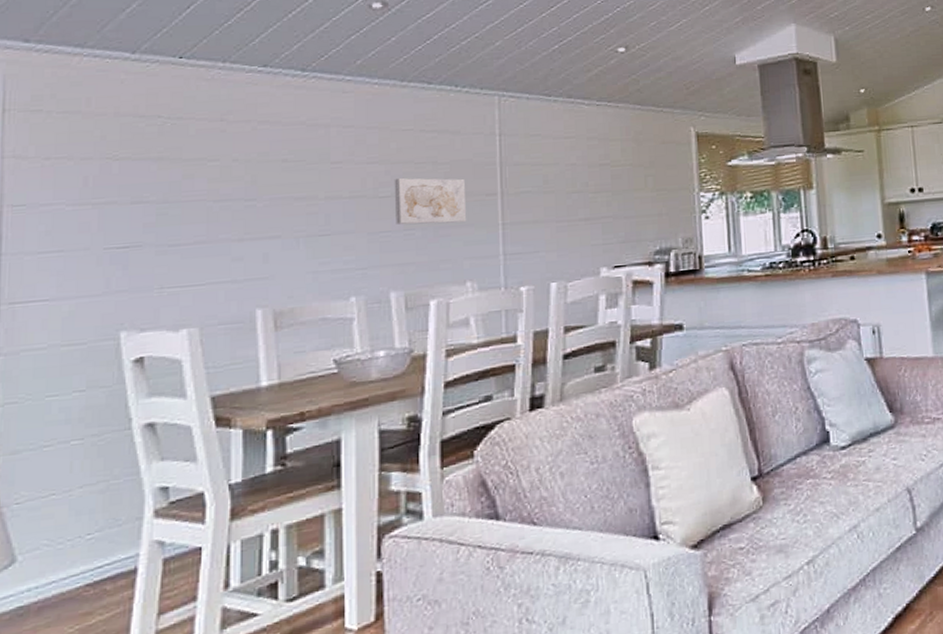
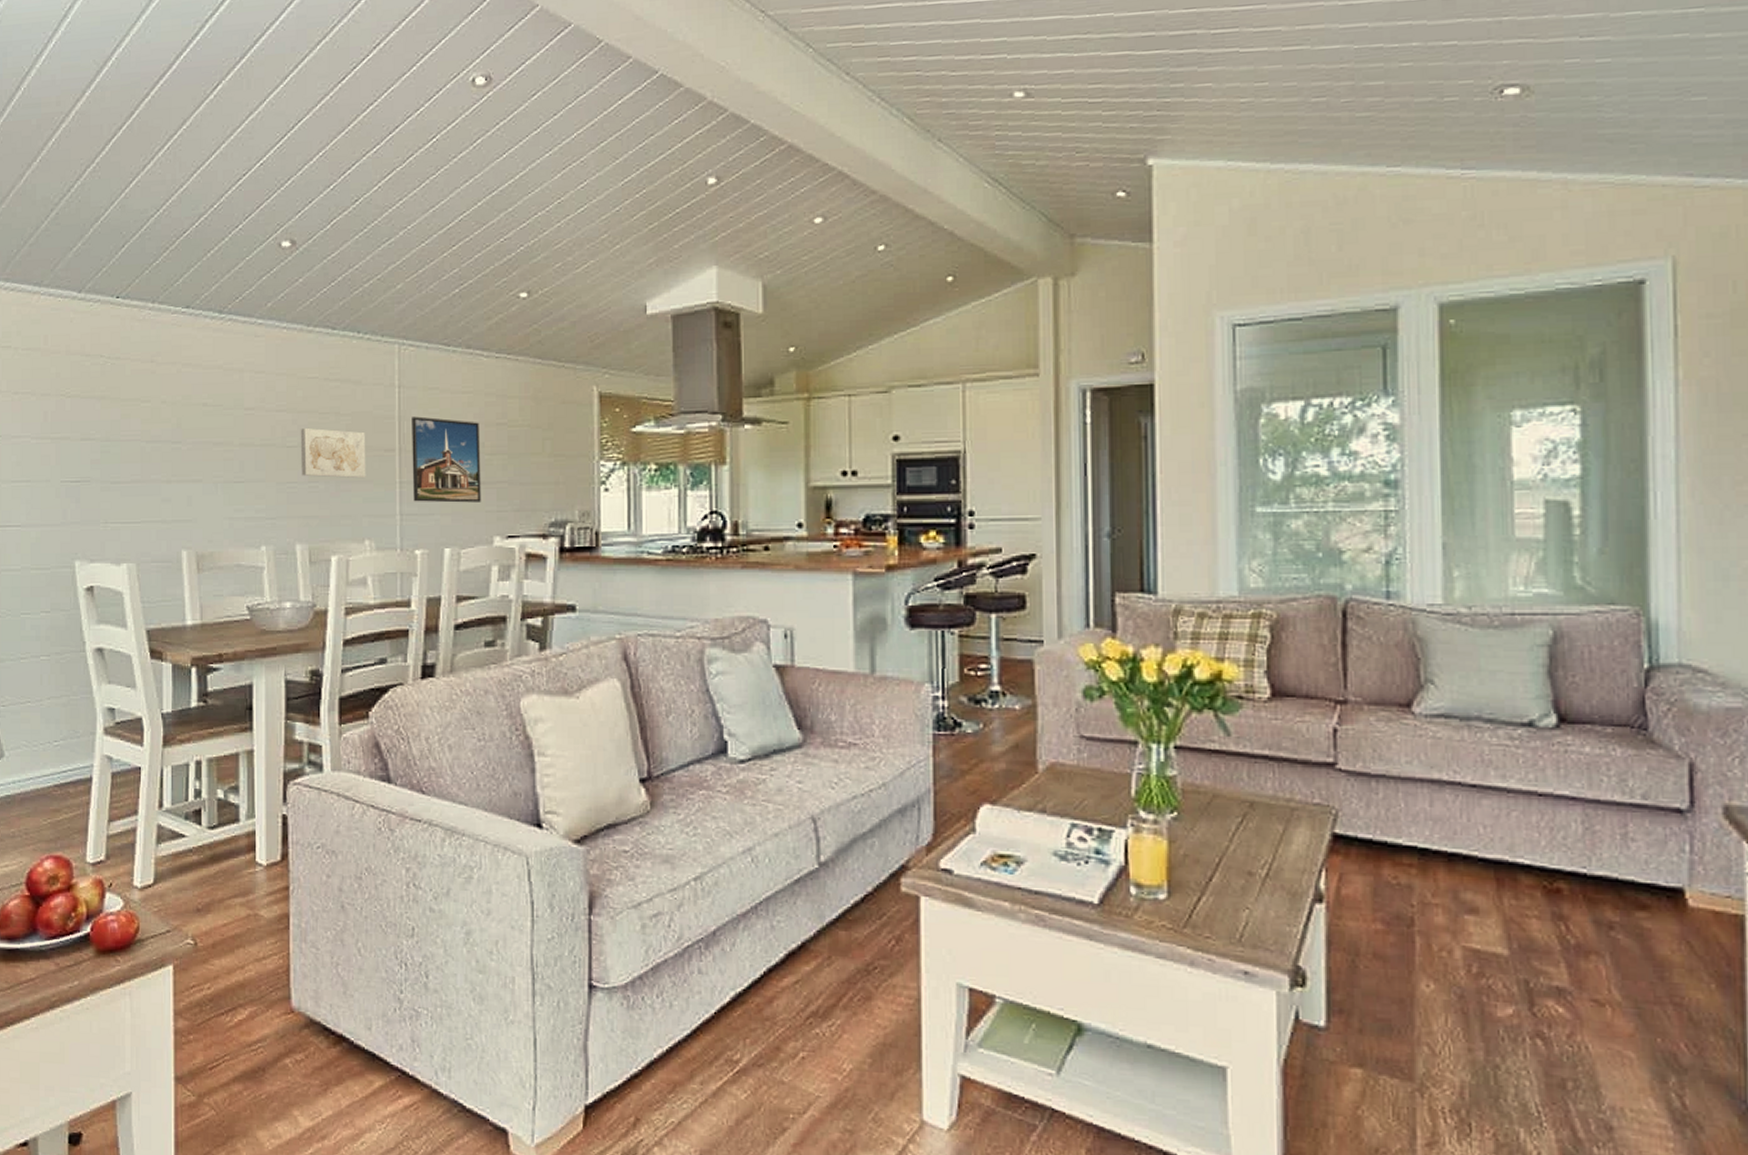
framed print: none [513,161,586,242] -> present [412,416,481,503]

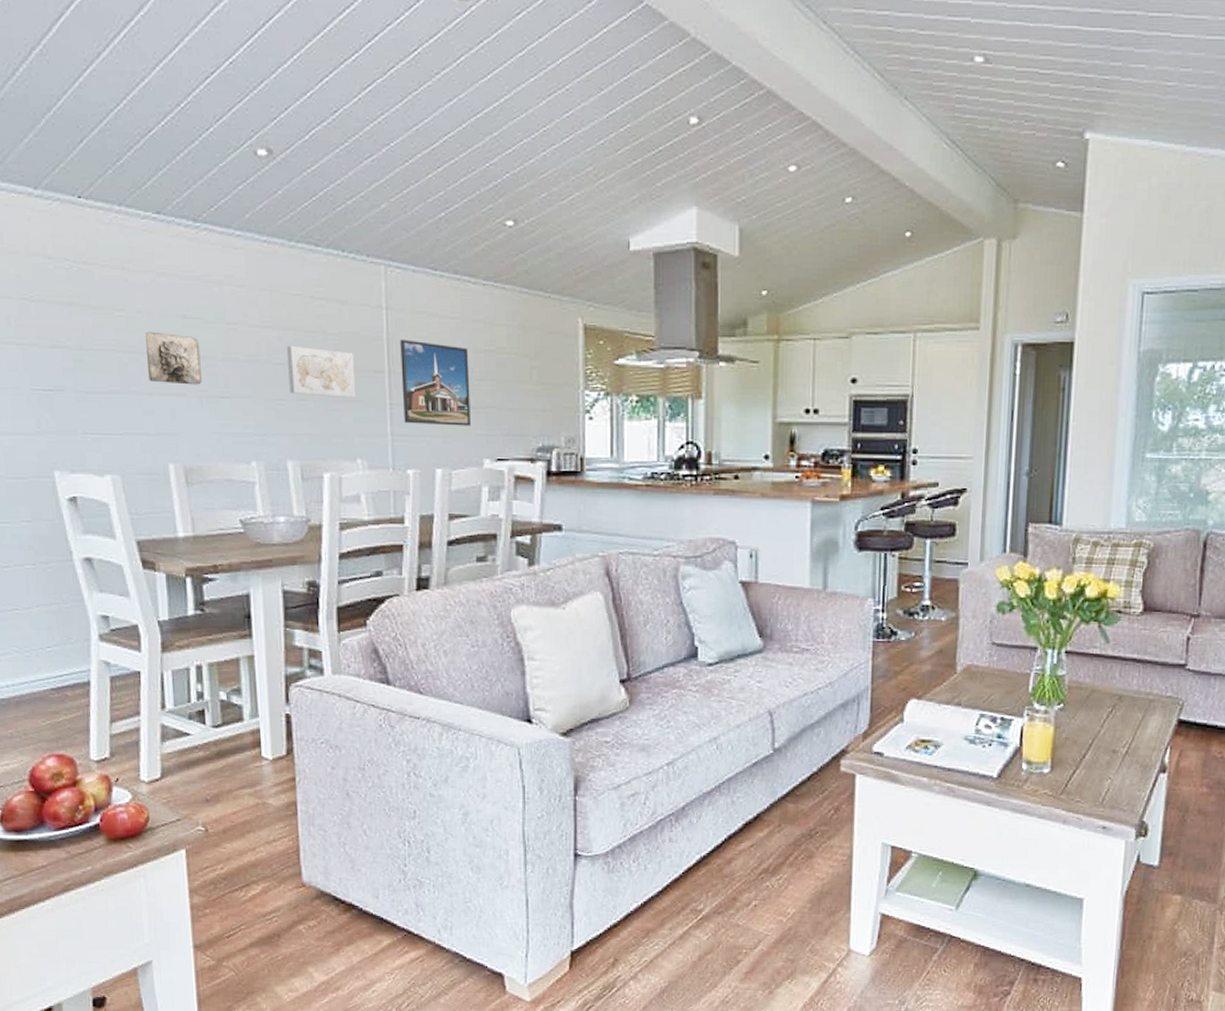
wall relief: none [167,420,218,471] -> present [145,331,202,385]

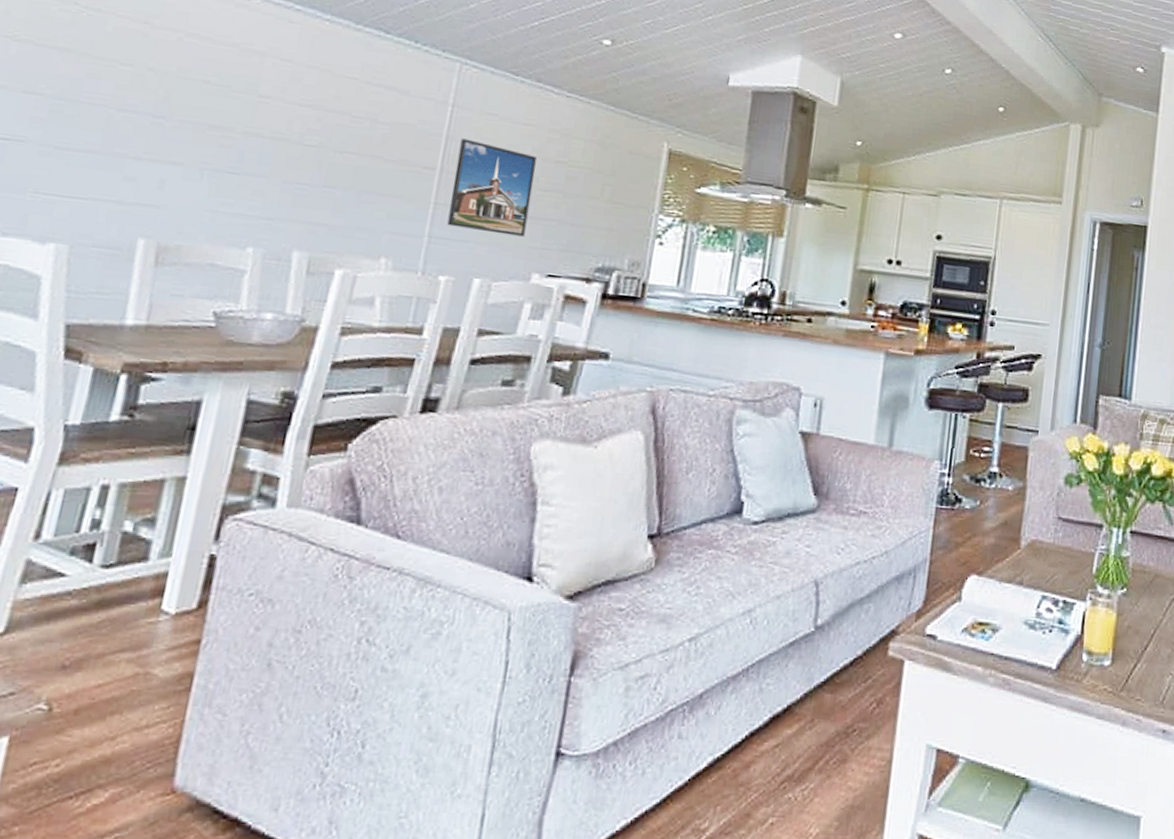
wall relief: present [145,331,202,385] -> none [141,91,218,157]
wall art: present [286,345,356,399] -> none [316,128,403,193]

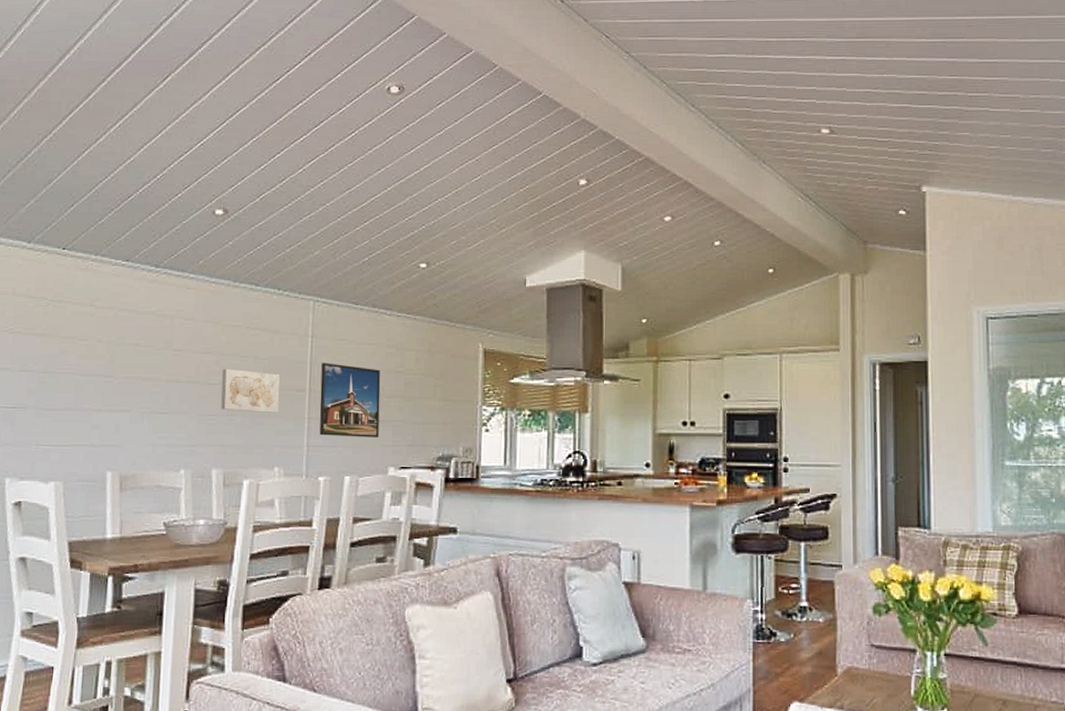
wall art: none [316,128,403,193] -> present [221,368,280,414]

